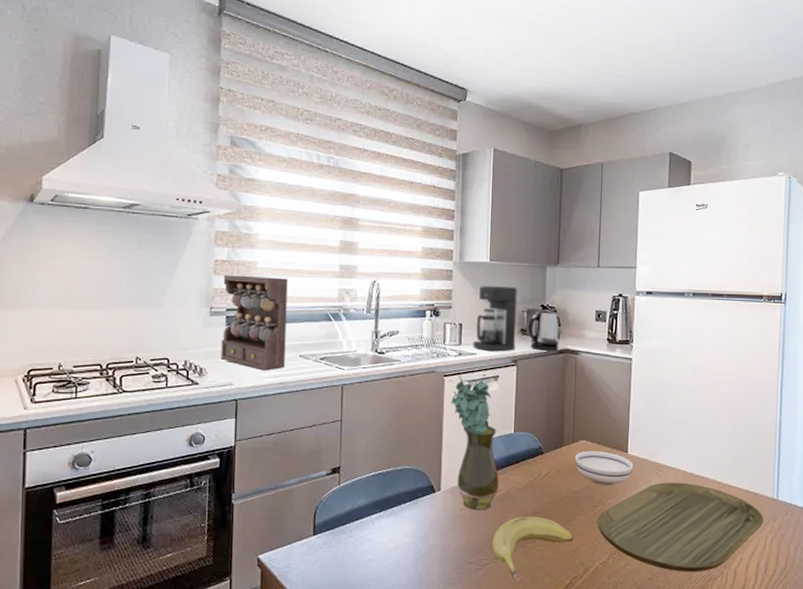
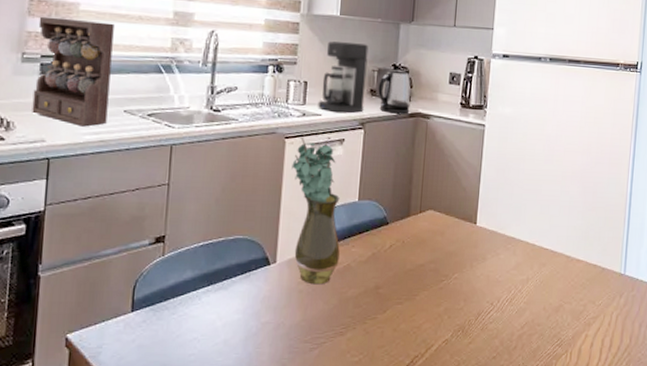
fruit: present [491,516,574,579] -> none [329,291,417,359]
bowl: present [574,451,634,486] -> none [421,221,482,259]
placemat: present [597,482,763,572] -> none [441,255,610,350]

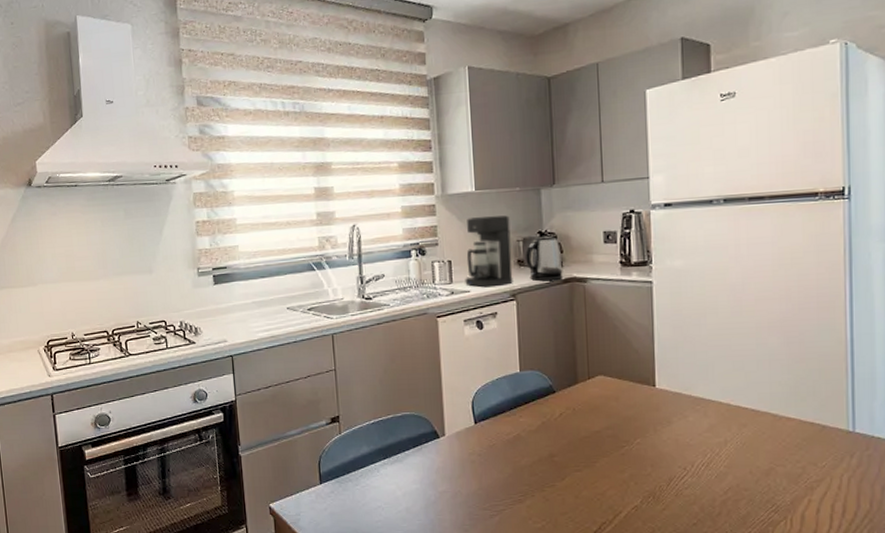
spice rack: present [32,16,114,127] -> none [206,232,274,326]
vase: present [291,136,341,285] -> none [447,314,509,455]

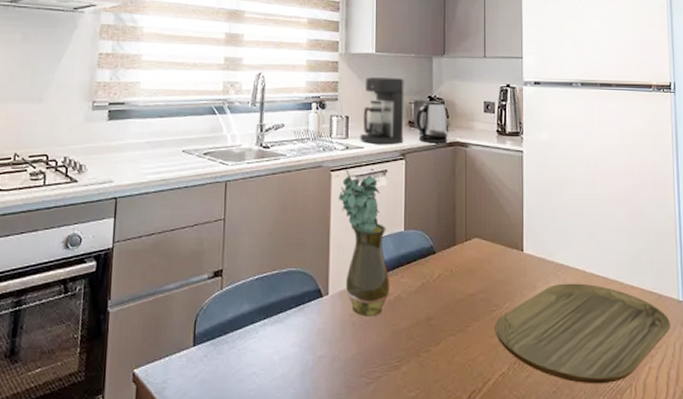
vase: none [447,314,509,455] -> present [338,169,391,317]
placemat: none [625,416,836,517] -> present [495,283,670,384]

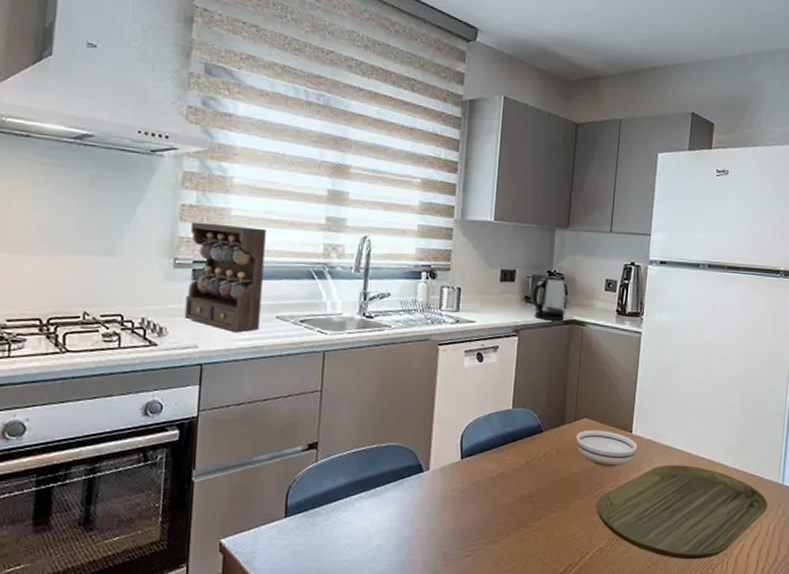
spice rack: none [101,68,172,167] -> present [184,221,266,333]
vase: present [338,169,391,317] -> none [445,343,494,492]
coffee maker: present [360,77,404,145] -> none [471,247,523,320]
bowl: none [468,249,530,288] -> present [575,430,638,468]

